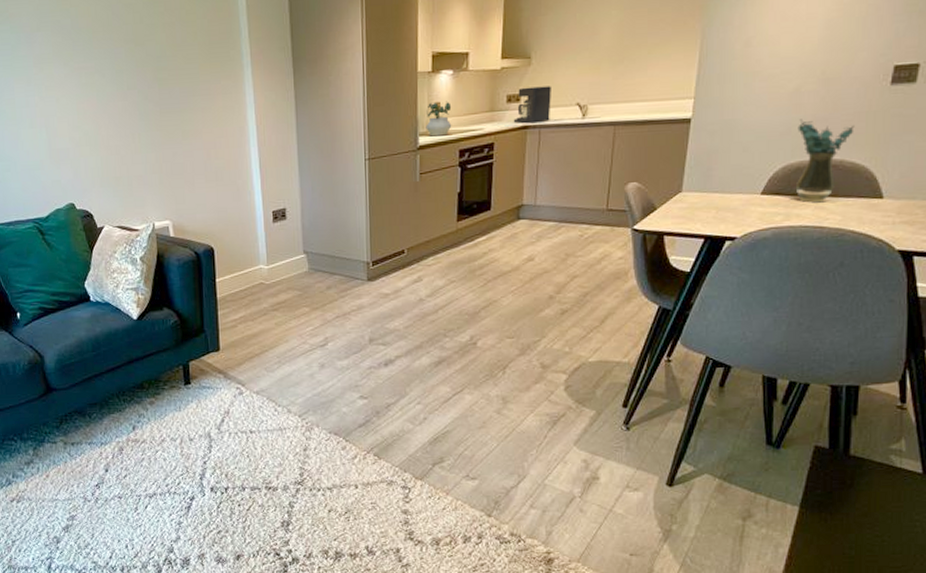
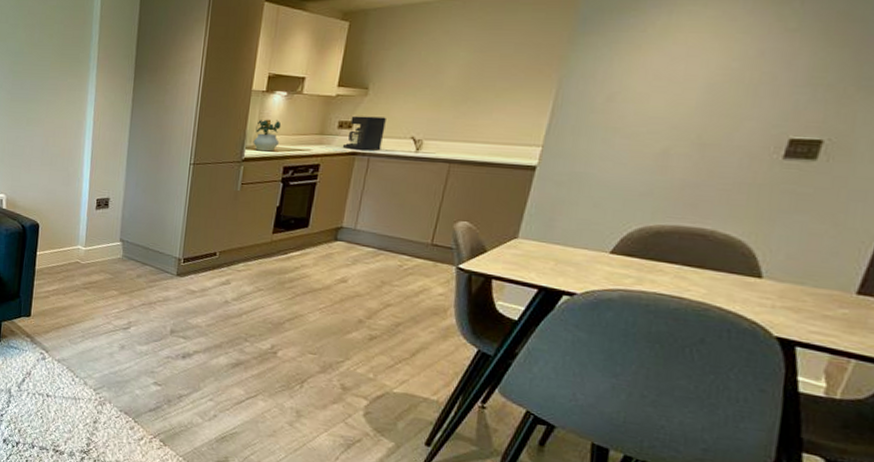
vase: present [795,119,855,203] -> none [652,182,733,272]

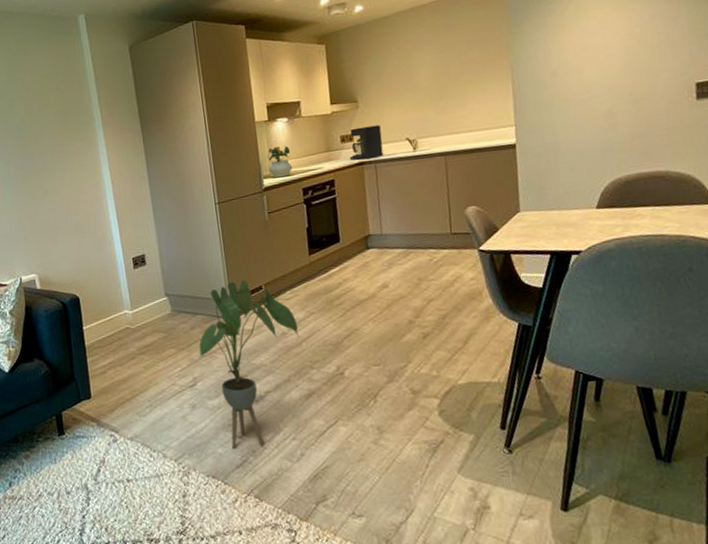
house plant: none [138,241,243,398] -> present [199,280,298,449]

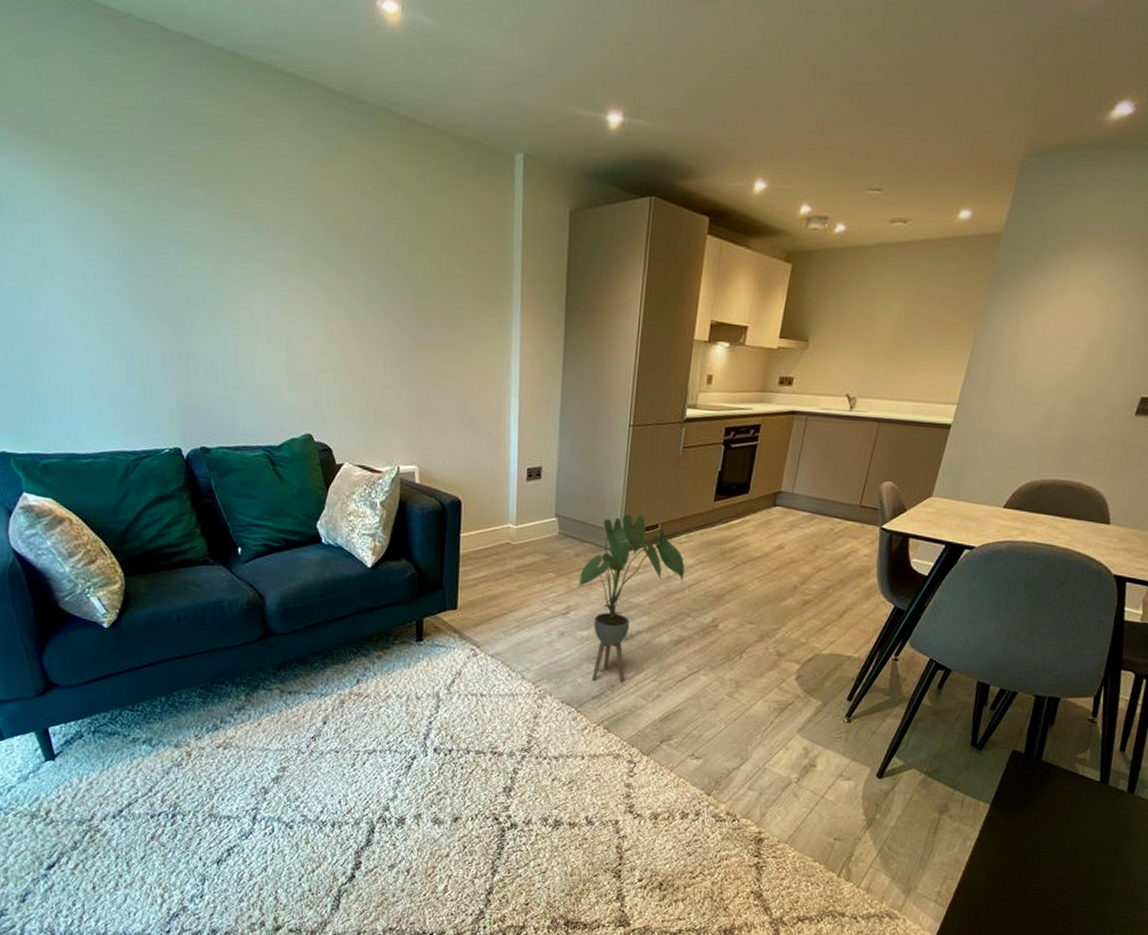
potted plant: present [267,145,293,178] -> none [695,373,724,411]
coffee maker: present [349,125,384,161] -> none [782,371,824,410]

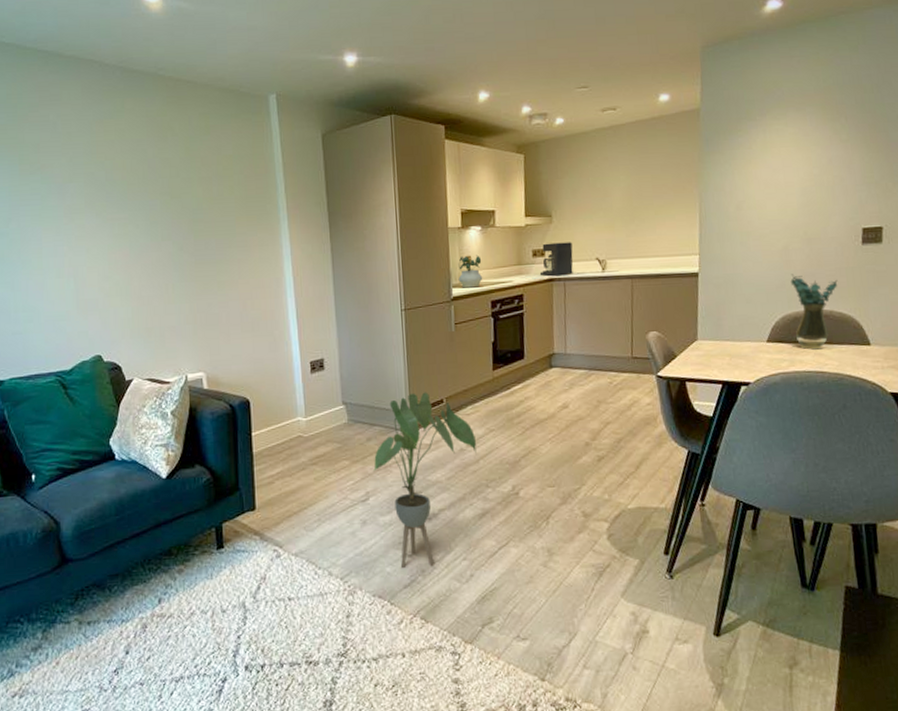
potted plant: none [695,373,724,411] -> present [458,255,483,288]
coffee maker: none [782,371,824,410] -> present [539,242,573,276]
vase: none [1034,438,1097,522] -> present [790,274,838,350]

